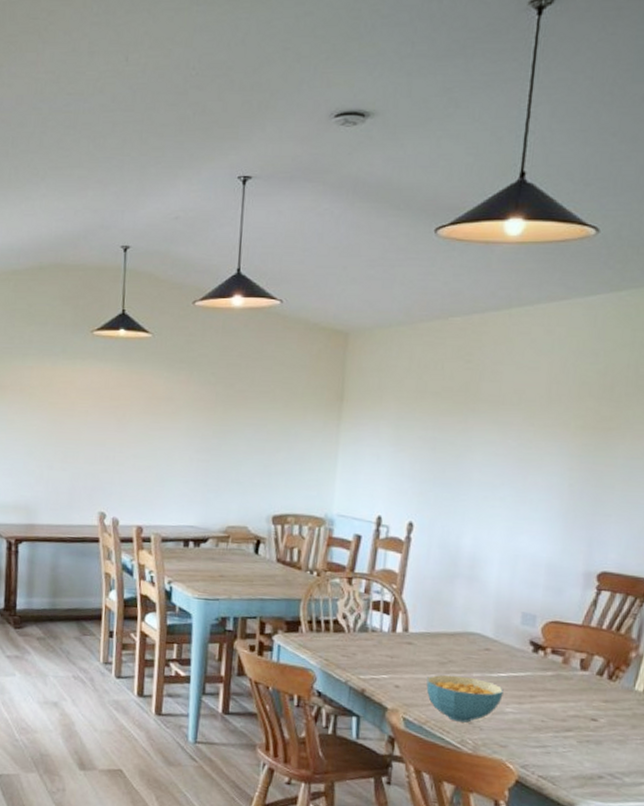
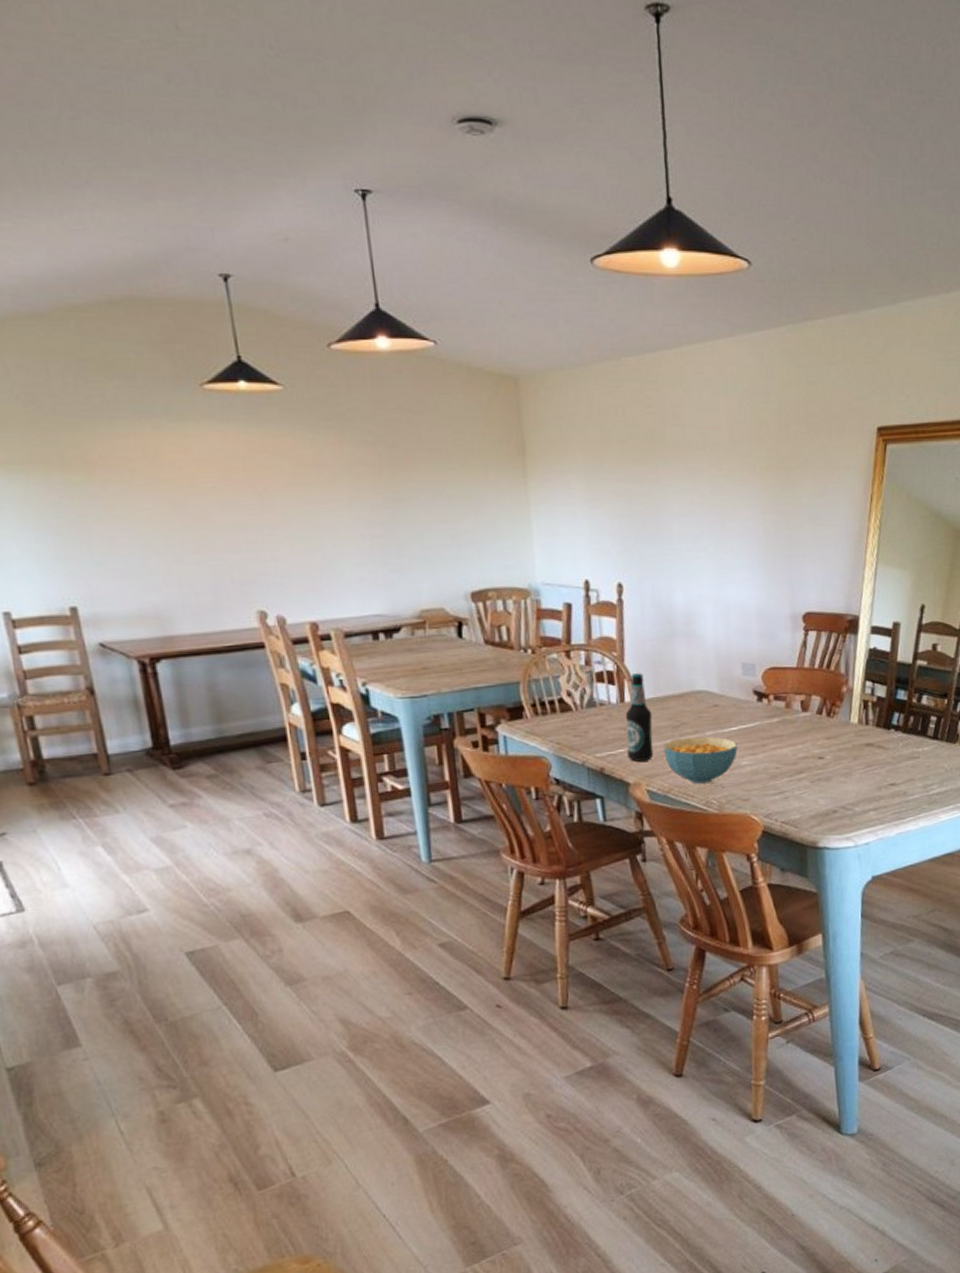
bottle: none [390,607,421,691] -> present [626,673,654,762]

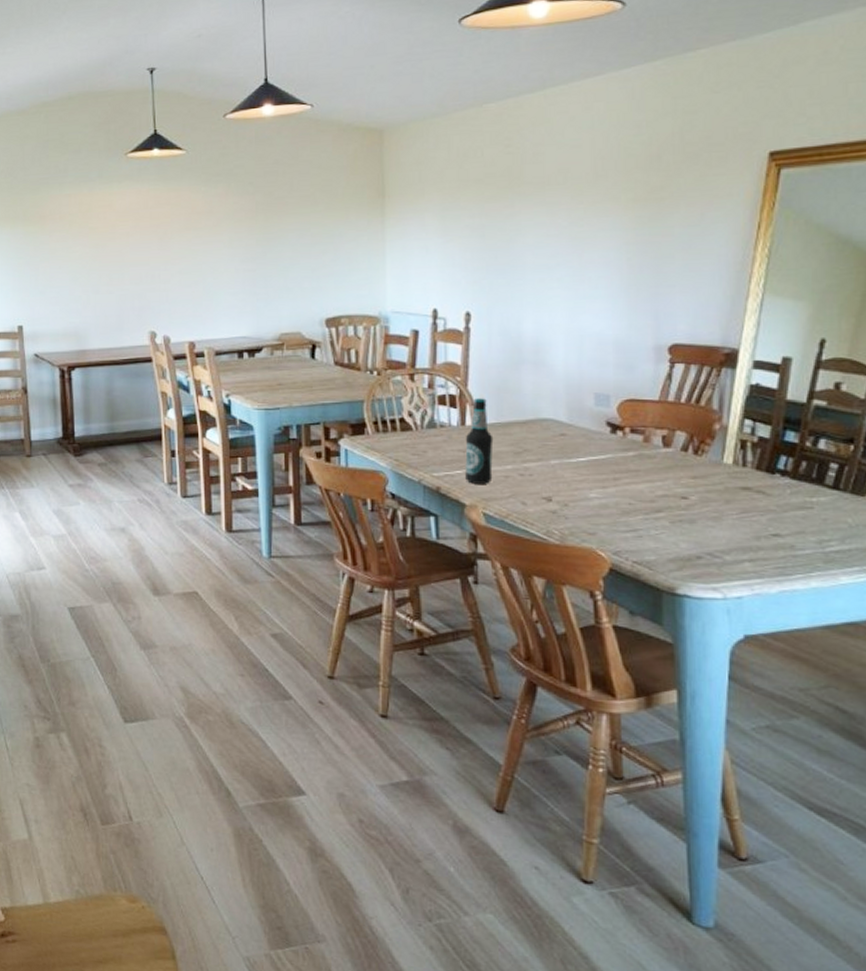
cereal bowl: present [663,736,737,784] -> none [503,464,585,512]

